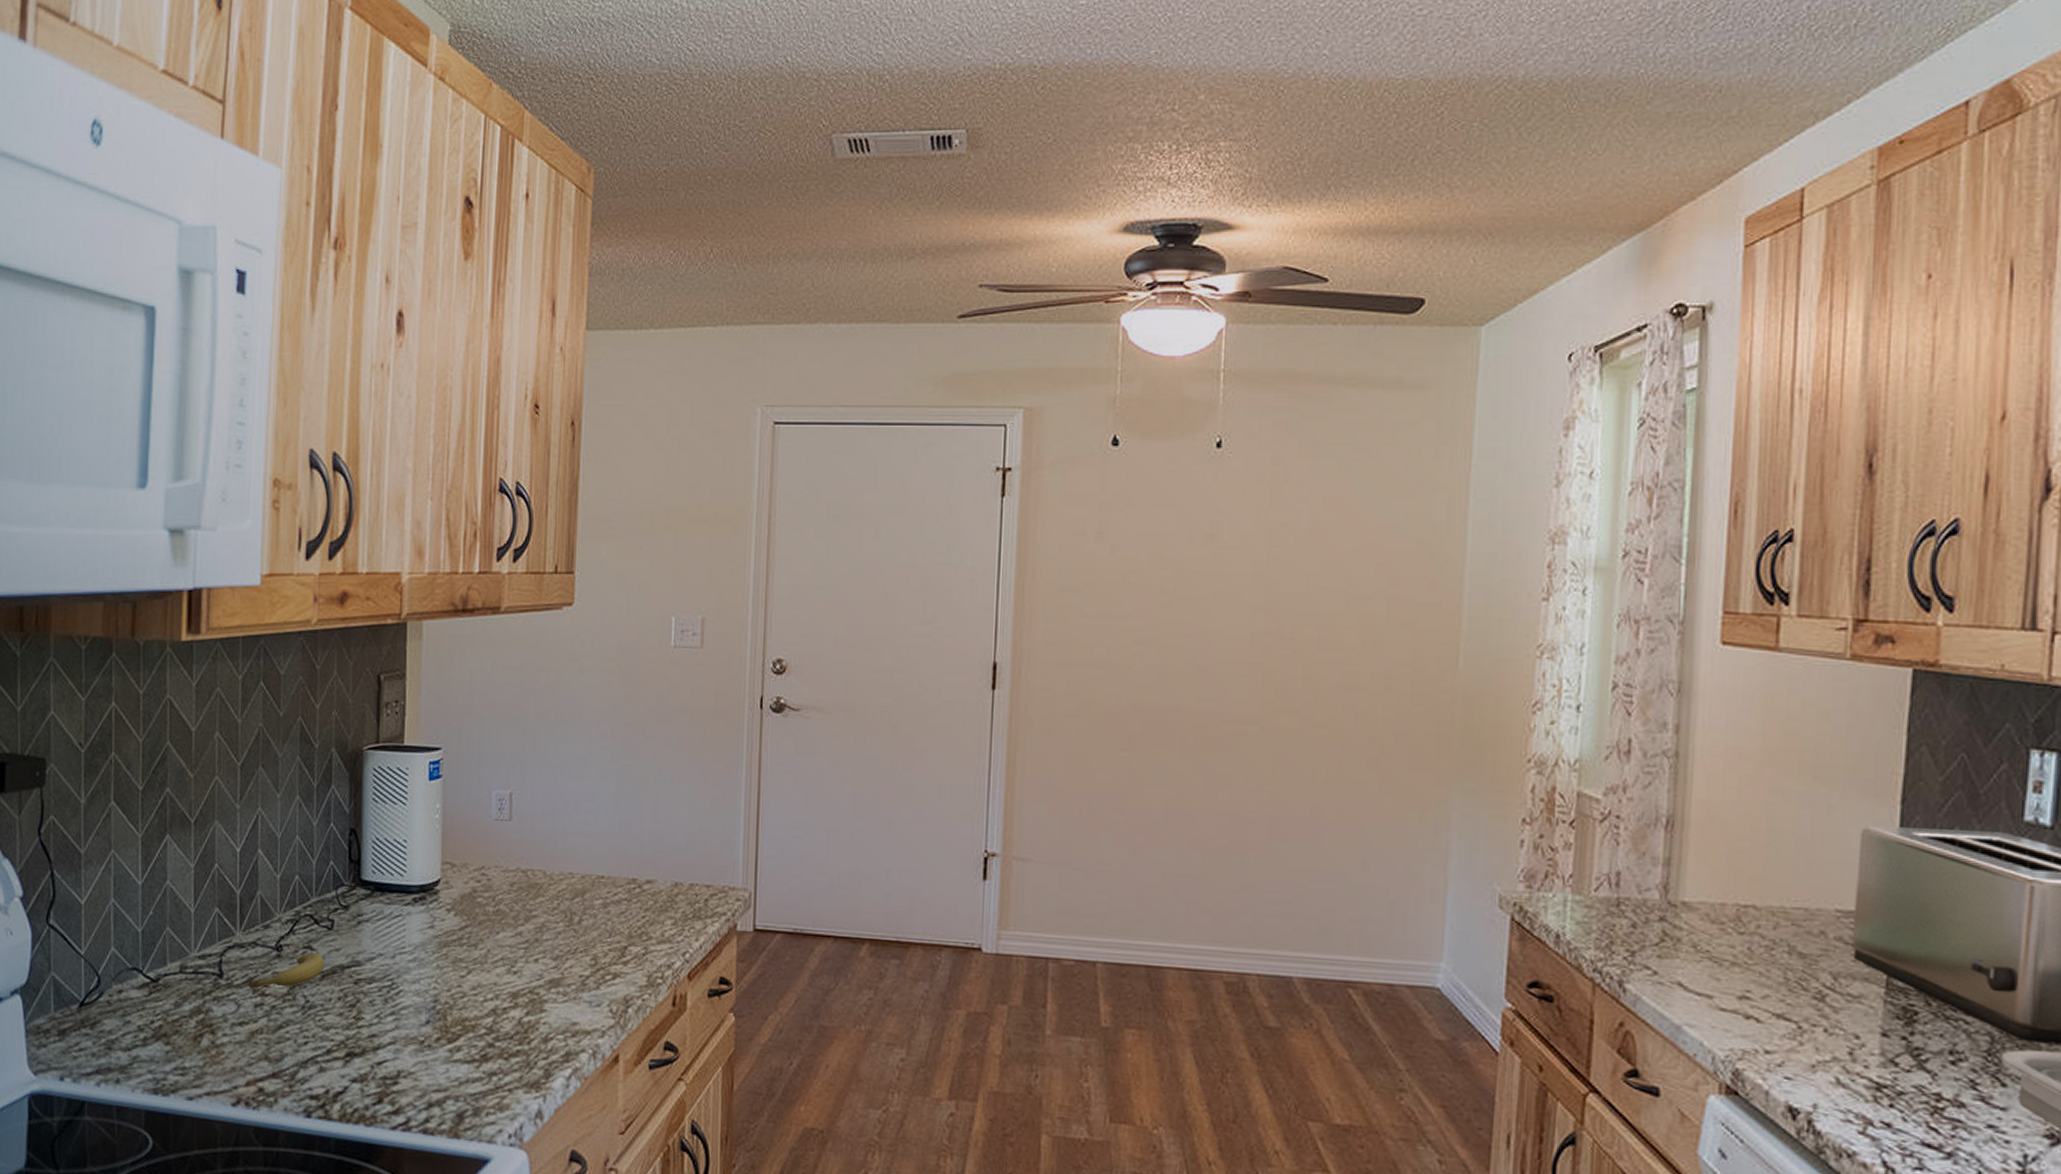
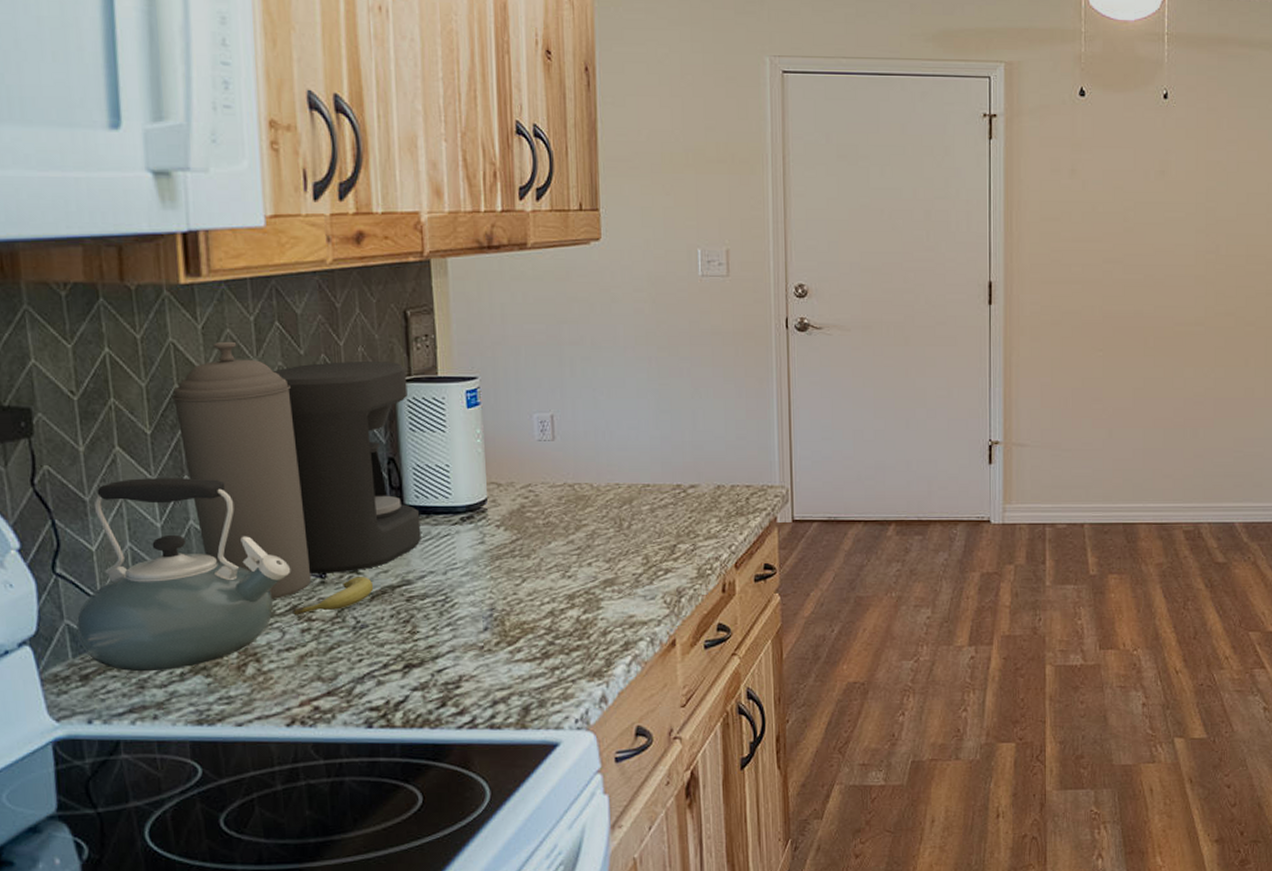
kettle: none [60,834,251,1033] -> present [76,478,291,672]
canister: none [163,700,269,969] -> present [171,341,312,599]
coffee maker: none [253,725,375,947] -> present [272,362,421,573]

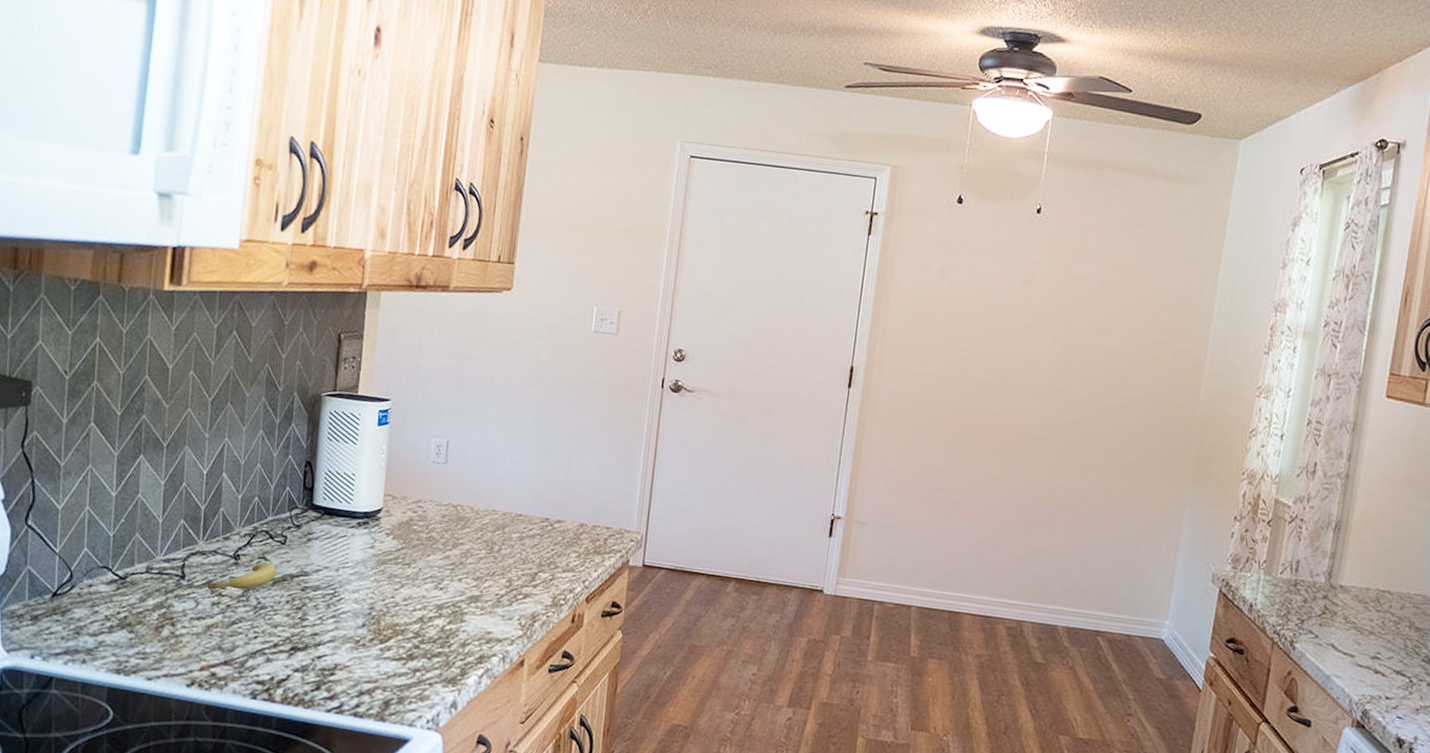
kettle: present [76,478,291,672] -> none [35,451,213,622]
canister: present [171,341,312,599] -> none [141,343,237,573]
coffee maker: present [272,362,421,573] -> none [224,371,333,557]

